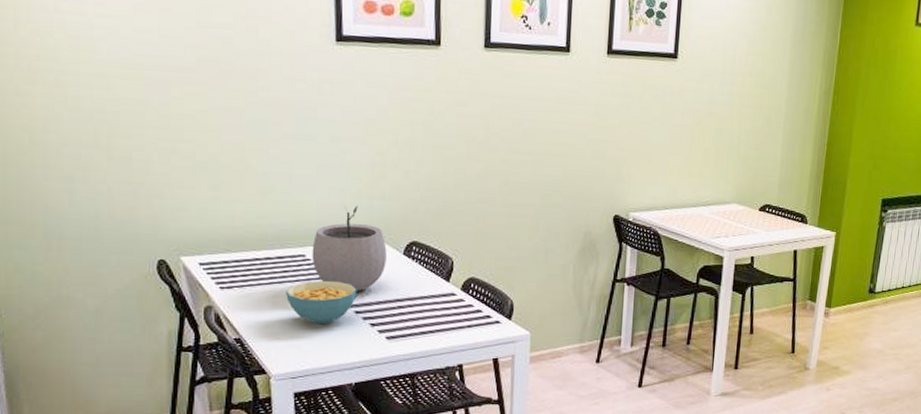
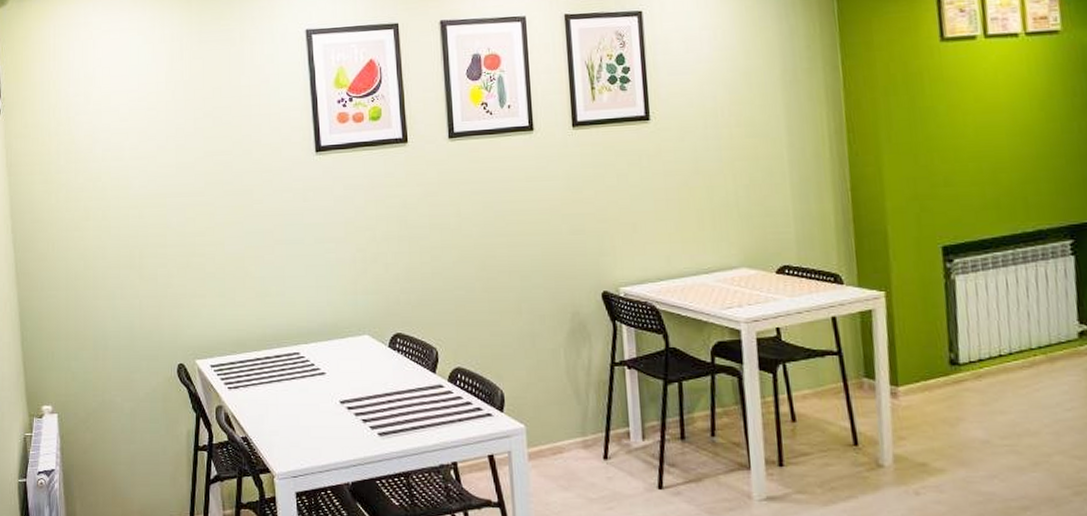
cereal bowl: present [286,280,357,325] -> none [284,377,348,422]
plant pot: present [312,205,387,291] -> none [305,301,373,386]

